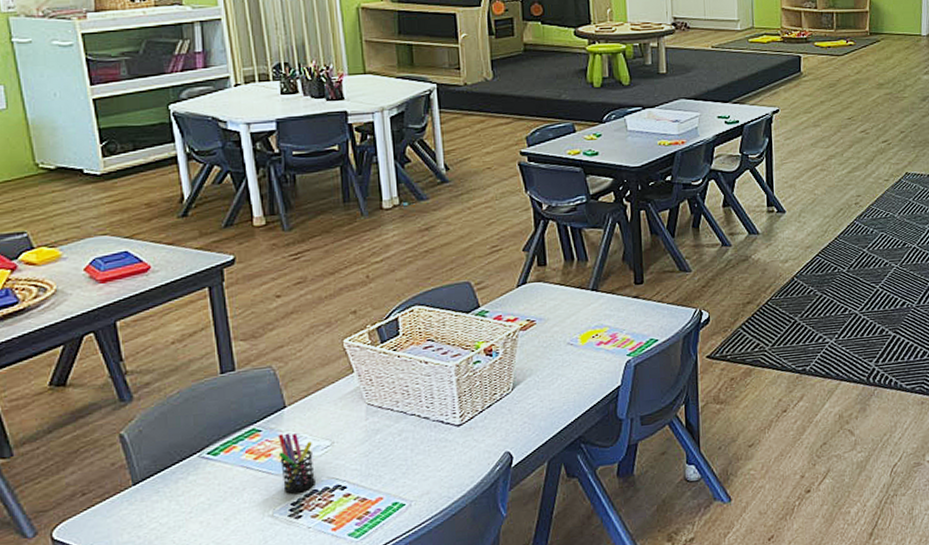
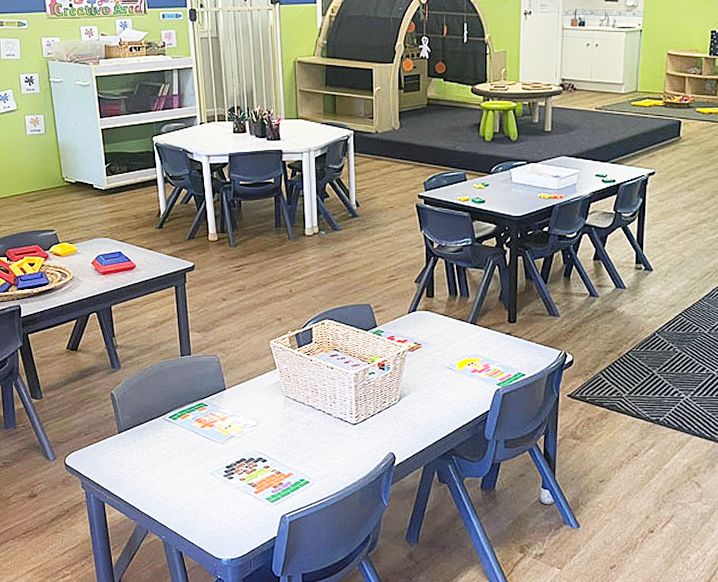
pen holder: present [278,433,315,494] -> none [219,410,244,459]

